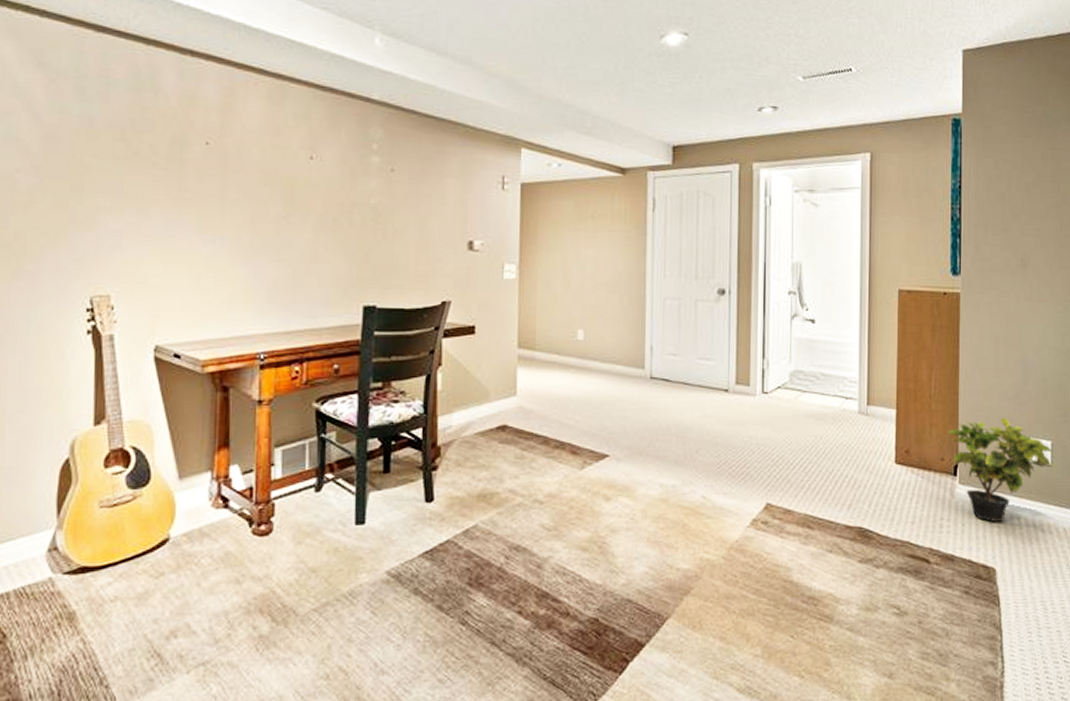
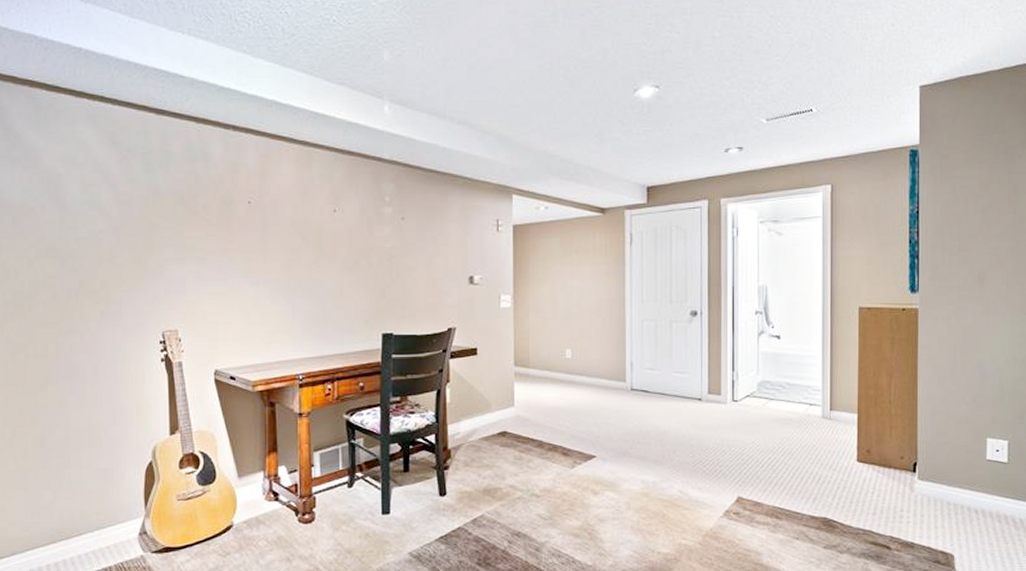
potted plant: present [947,418,1053,522] -> none [906,420,1010,513]

